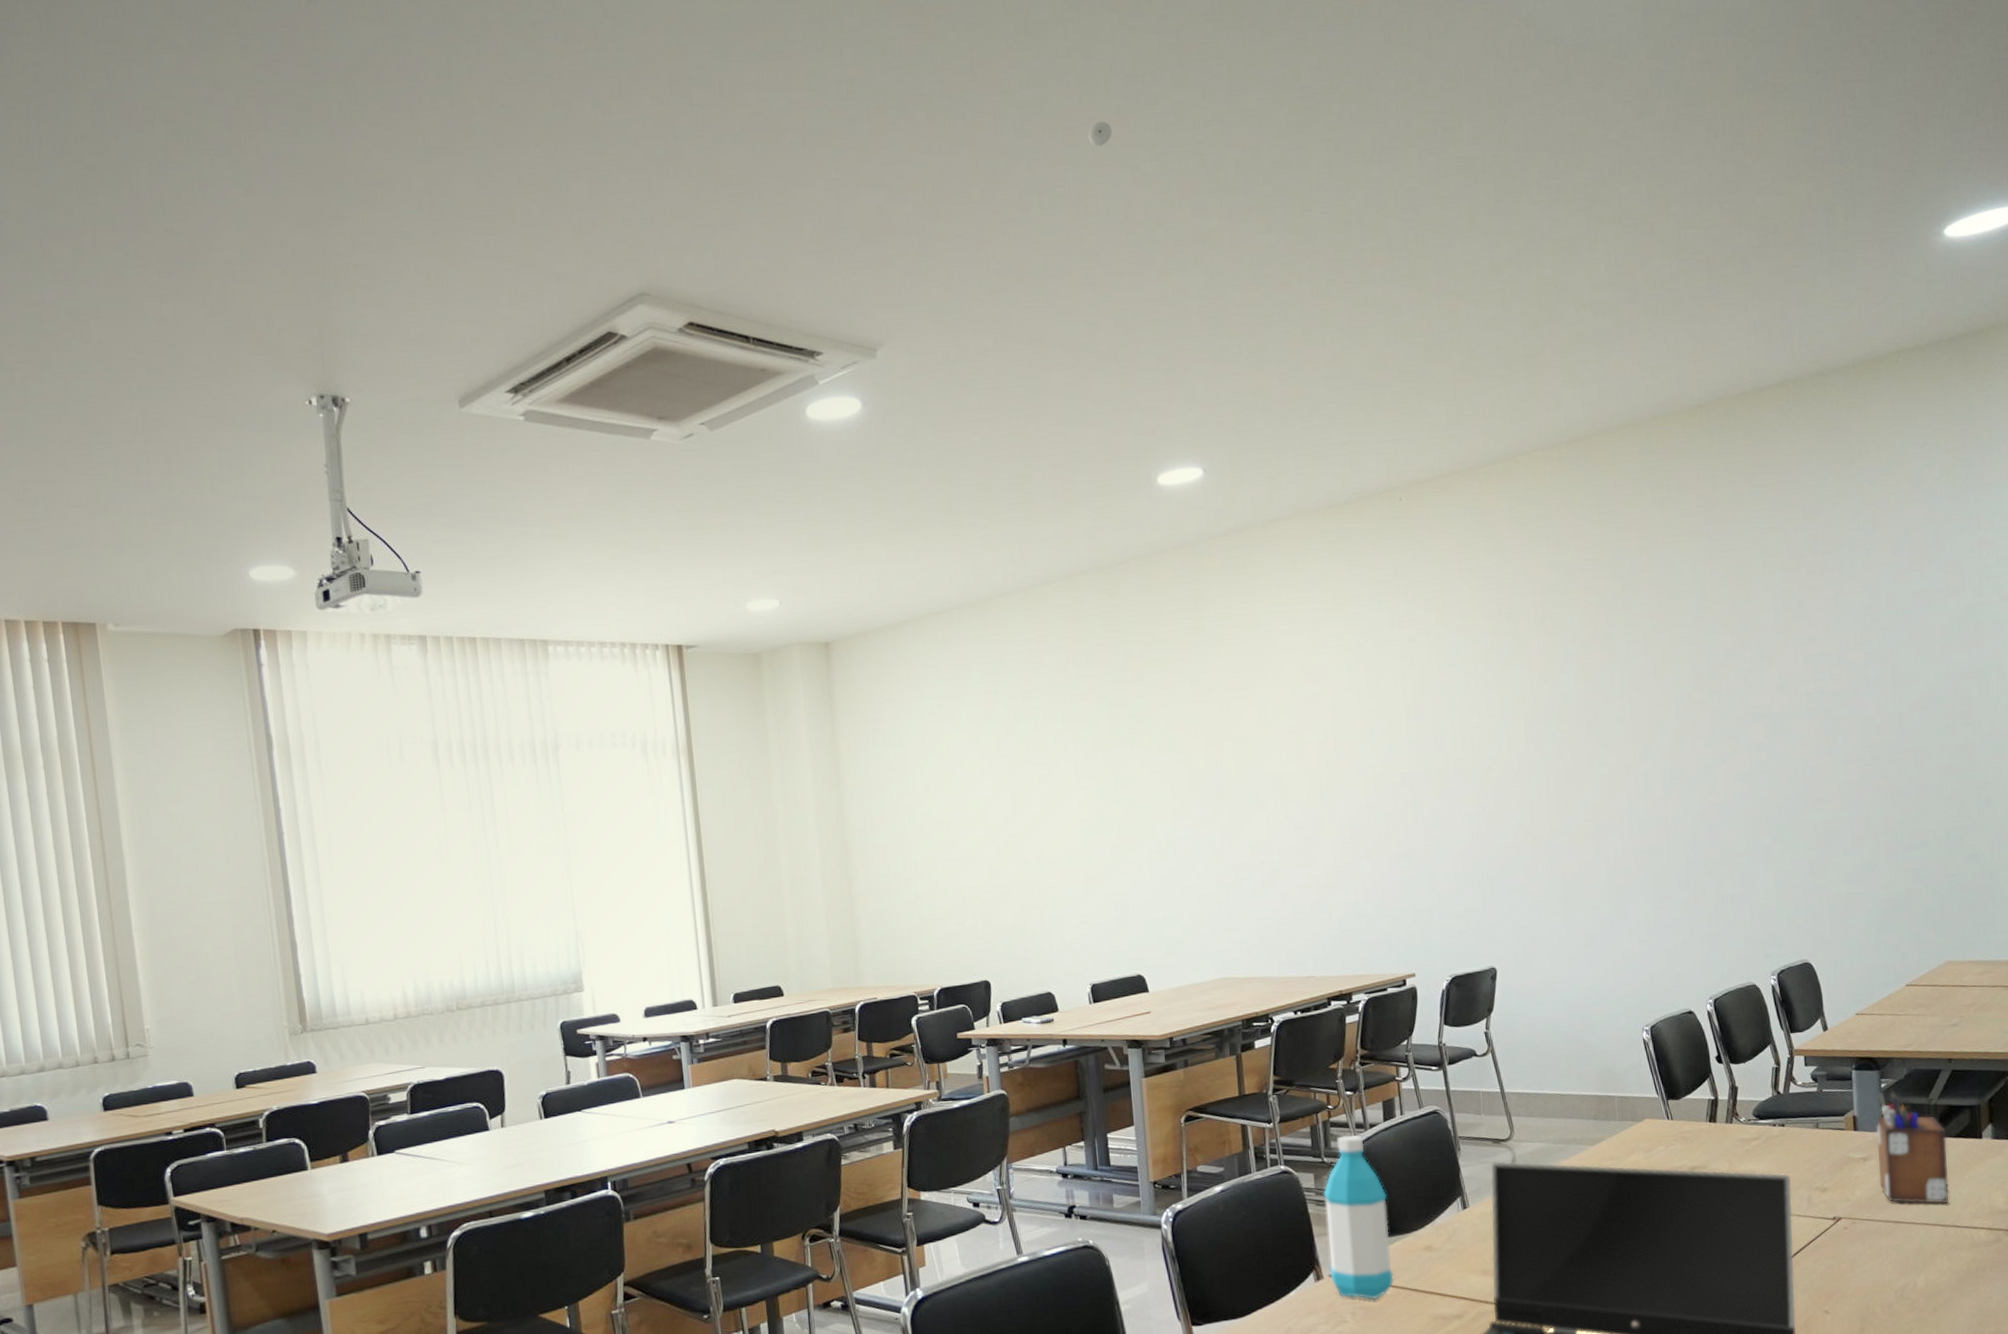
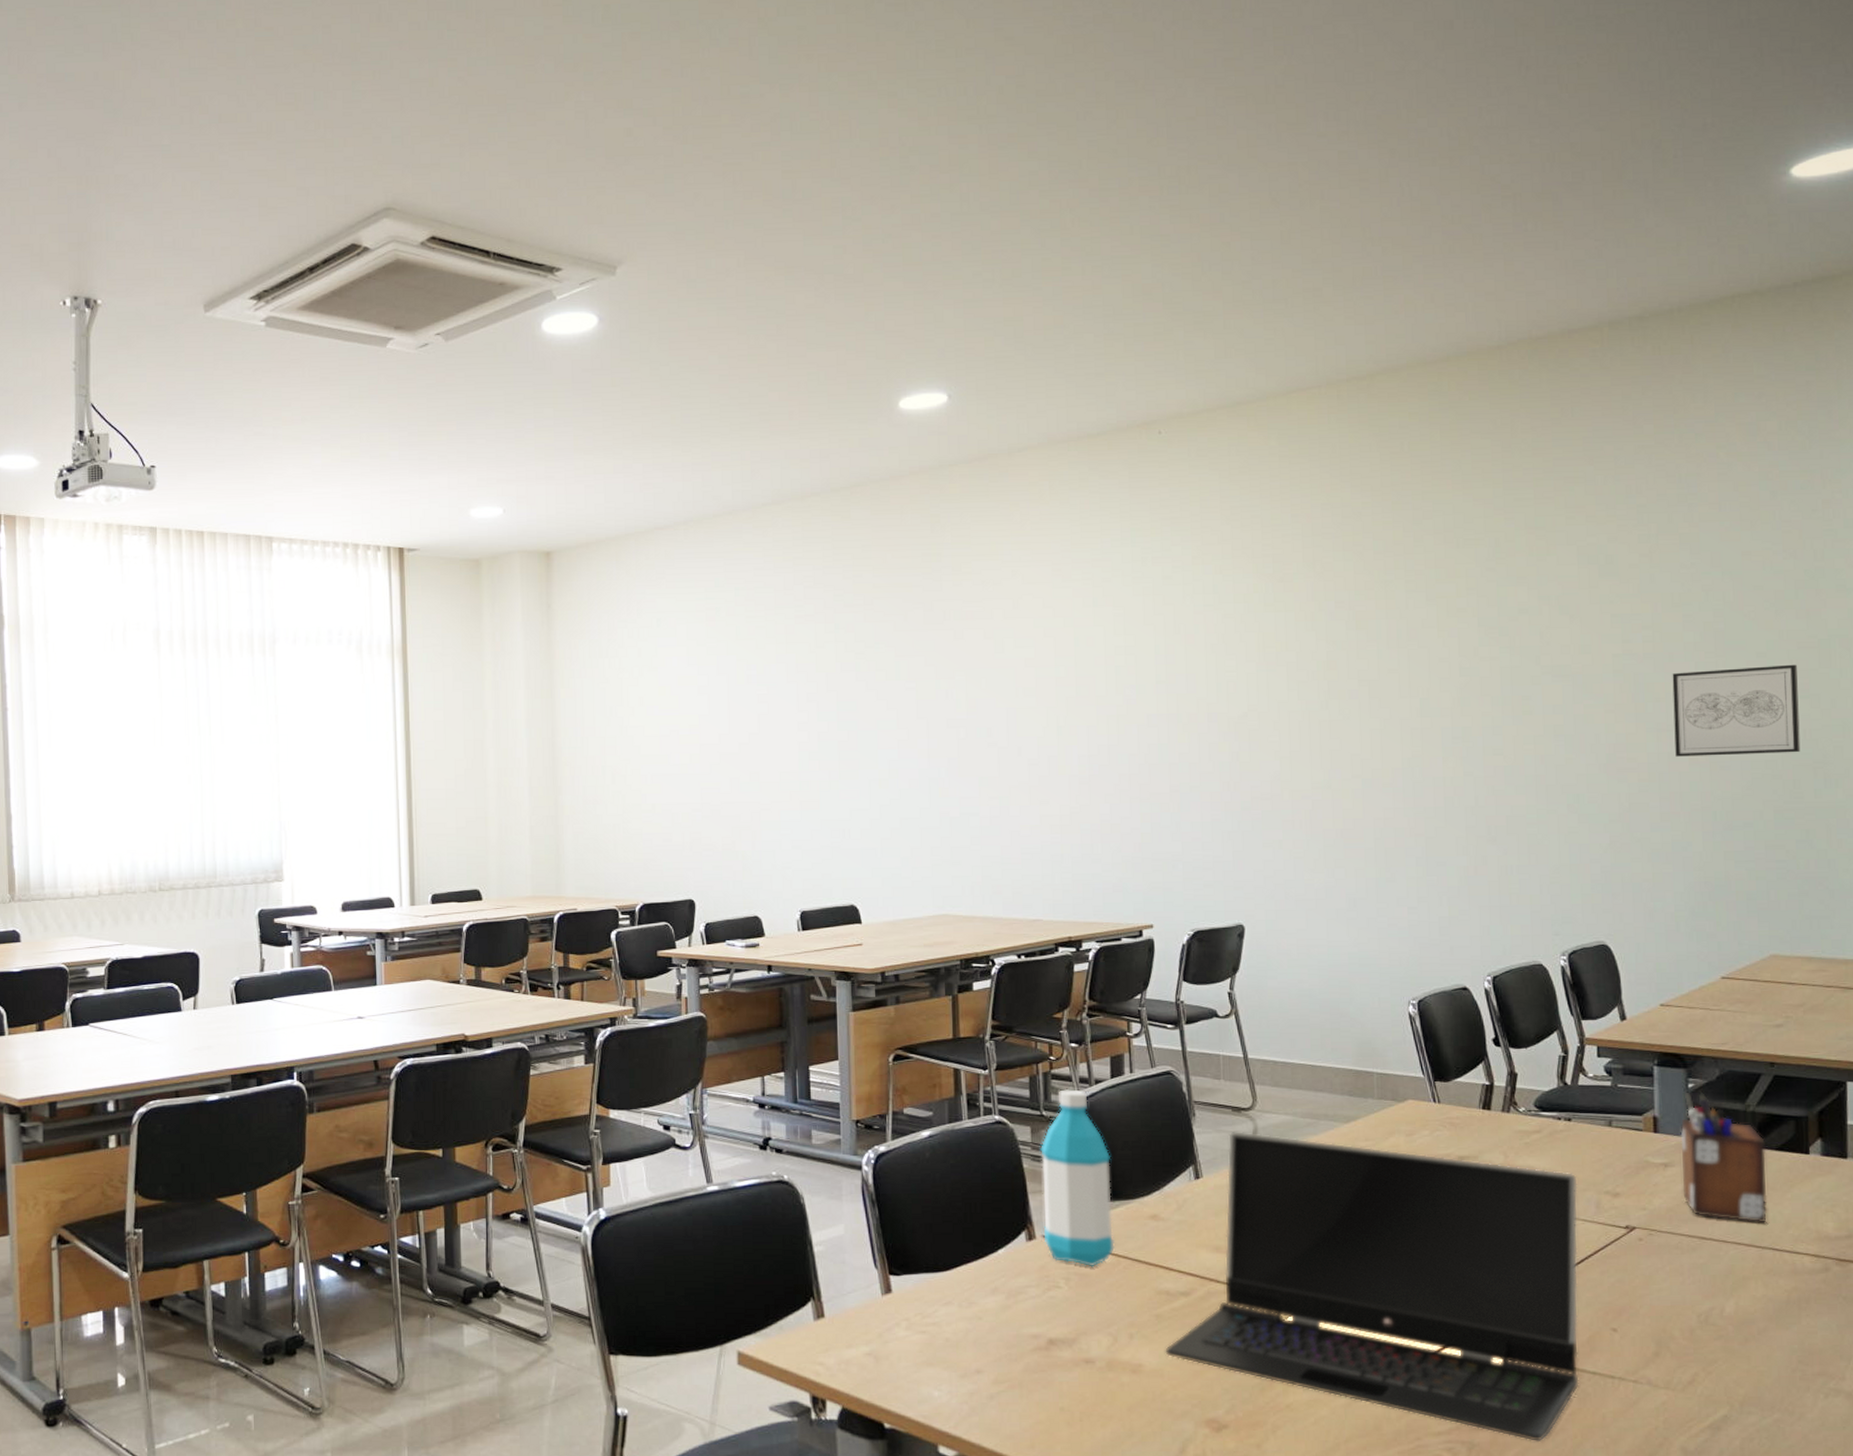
smoke detector: present [1088,121,1112,146] -> none [845,48,870,73]
wall art: none [1857,694,1966,785] -> present [1672,664,1801,757]

